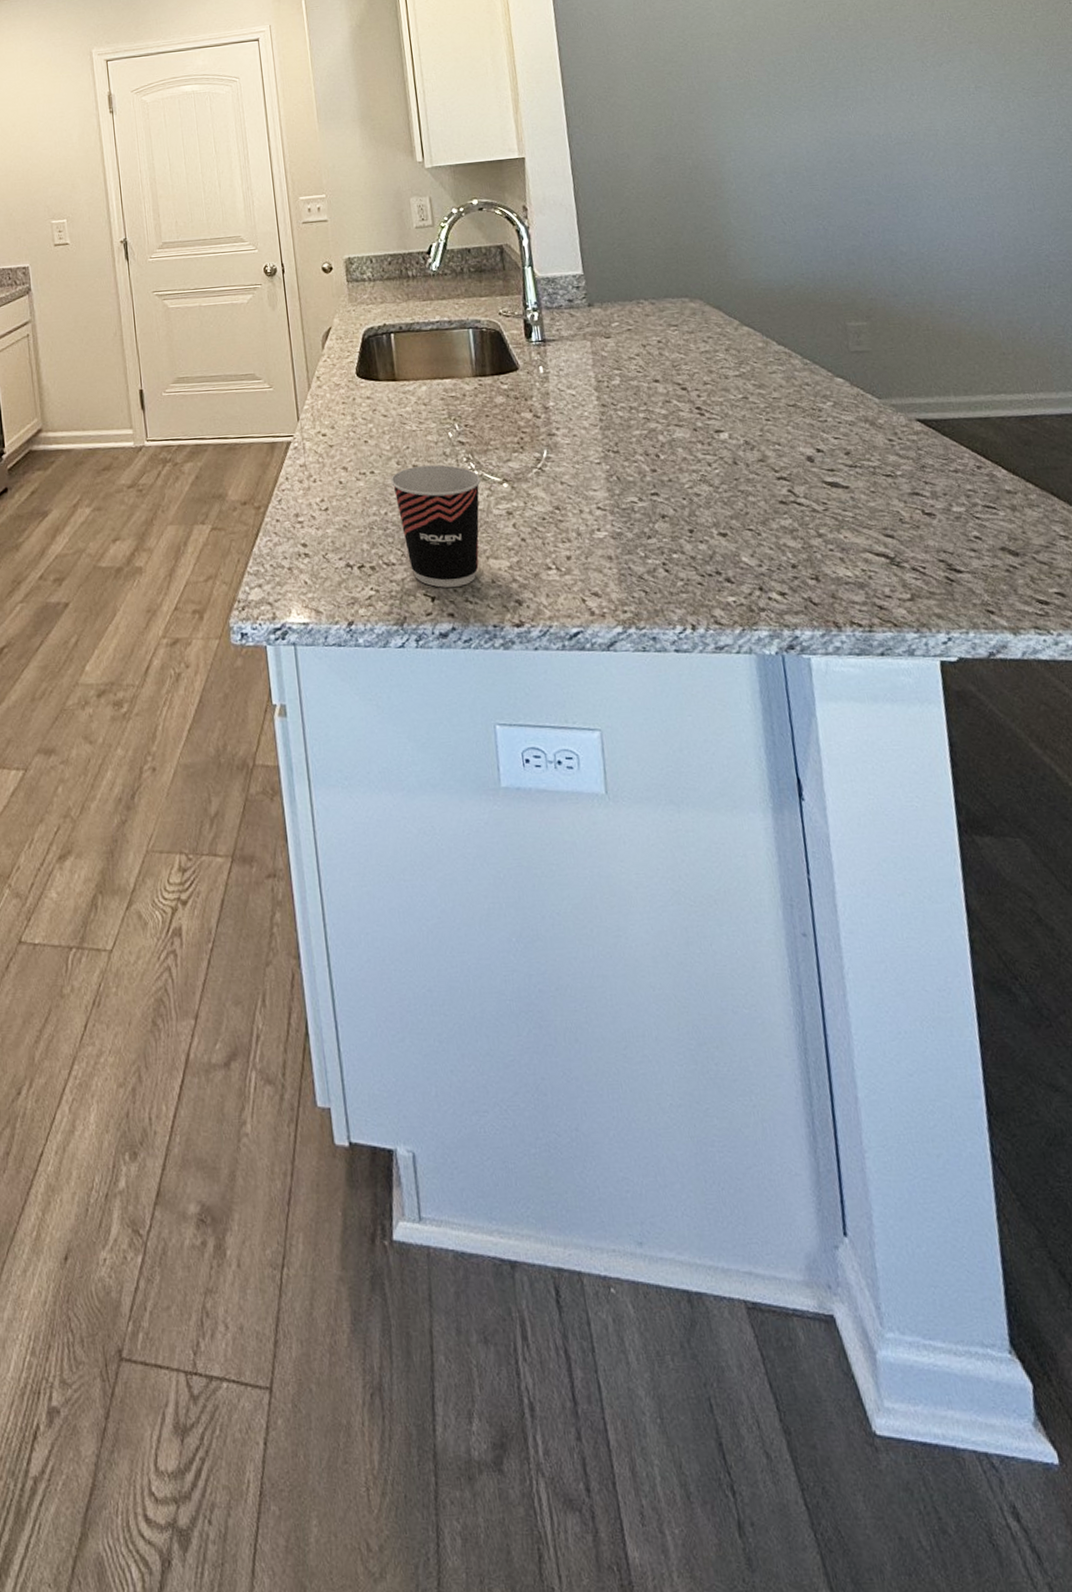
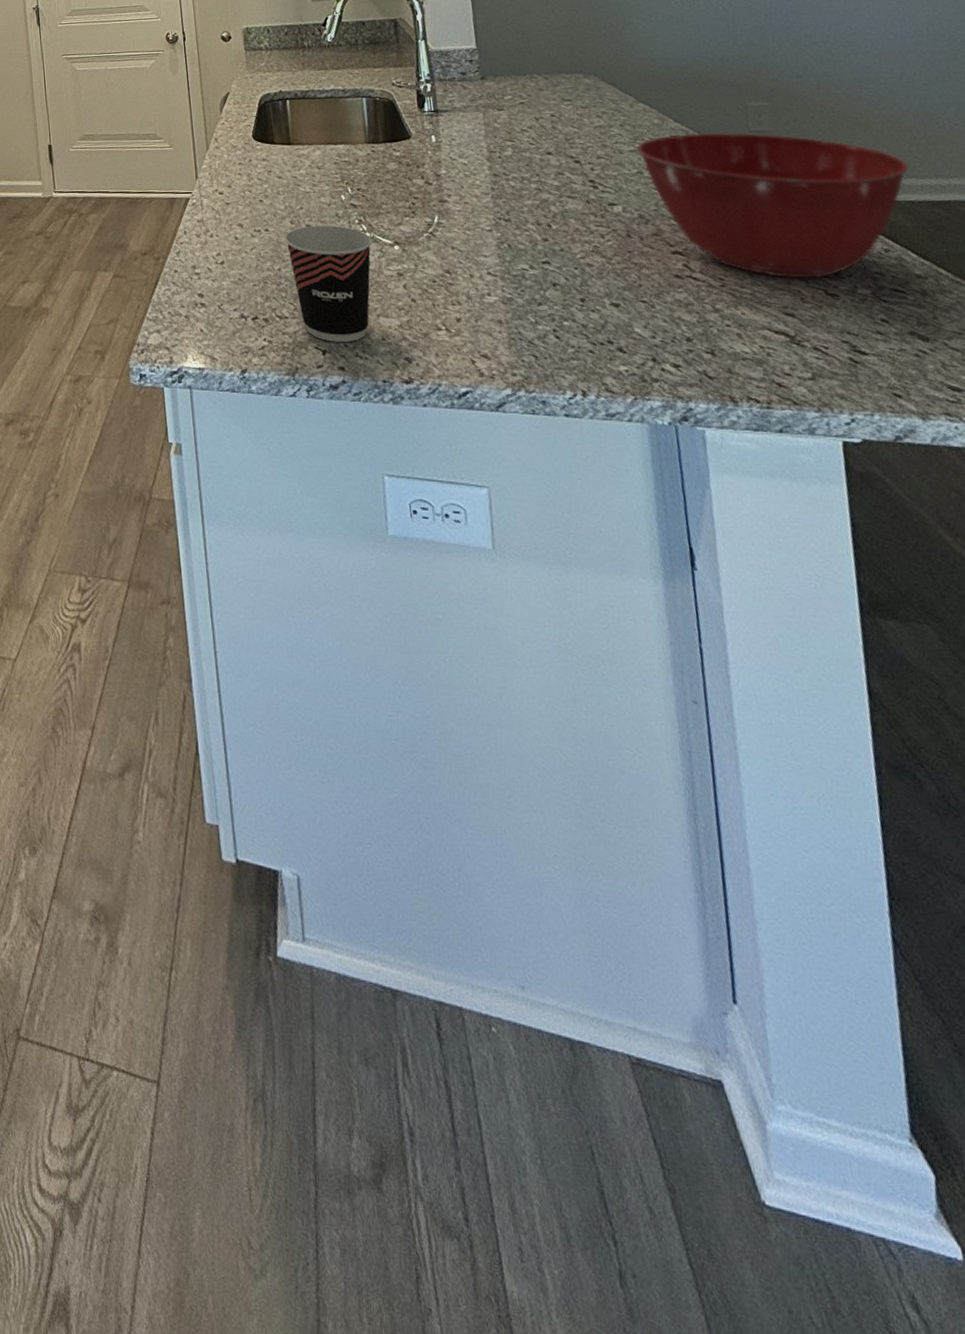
mixing bowl: none [742,354,999,500] -> present [637,133,909,279]

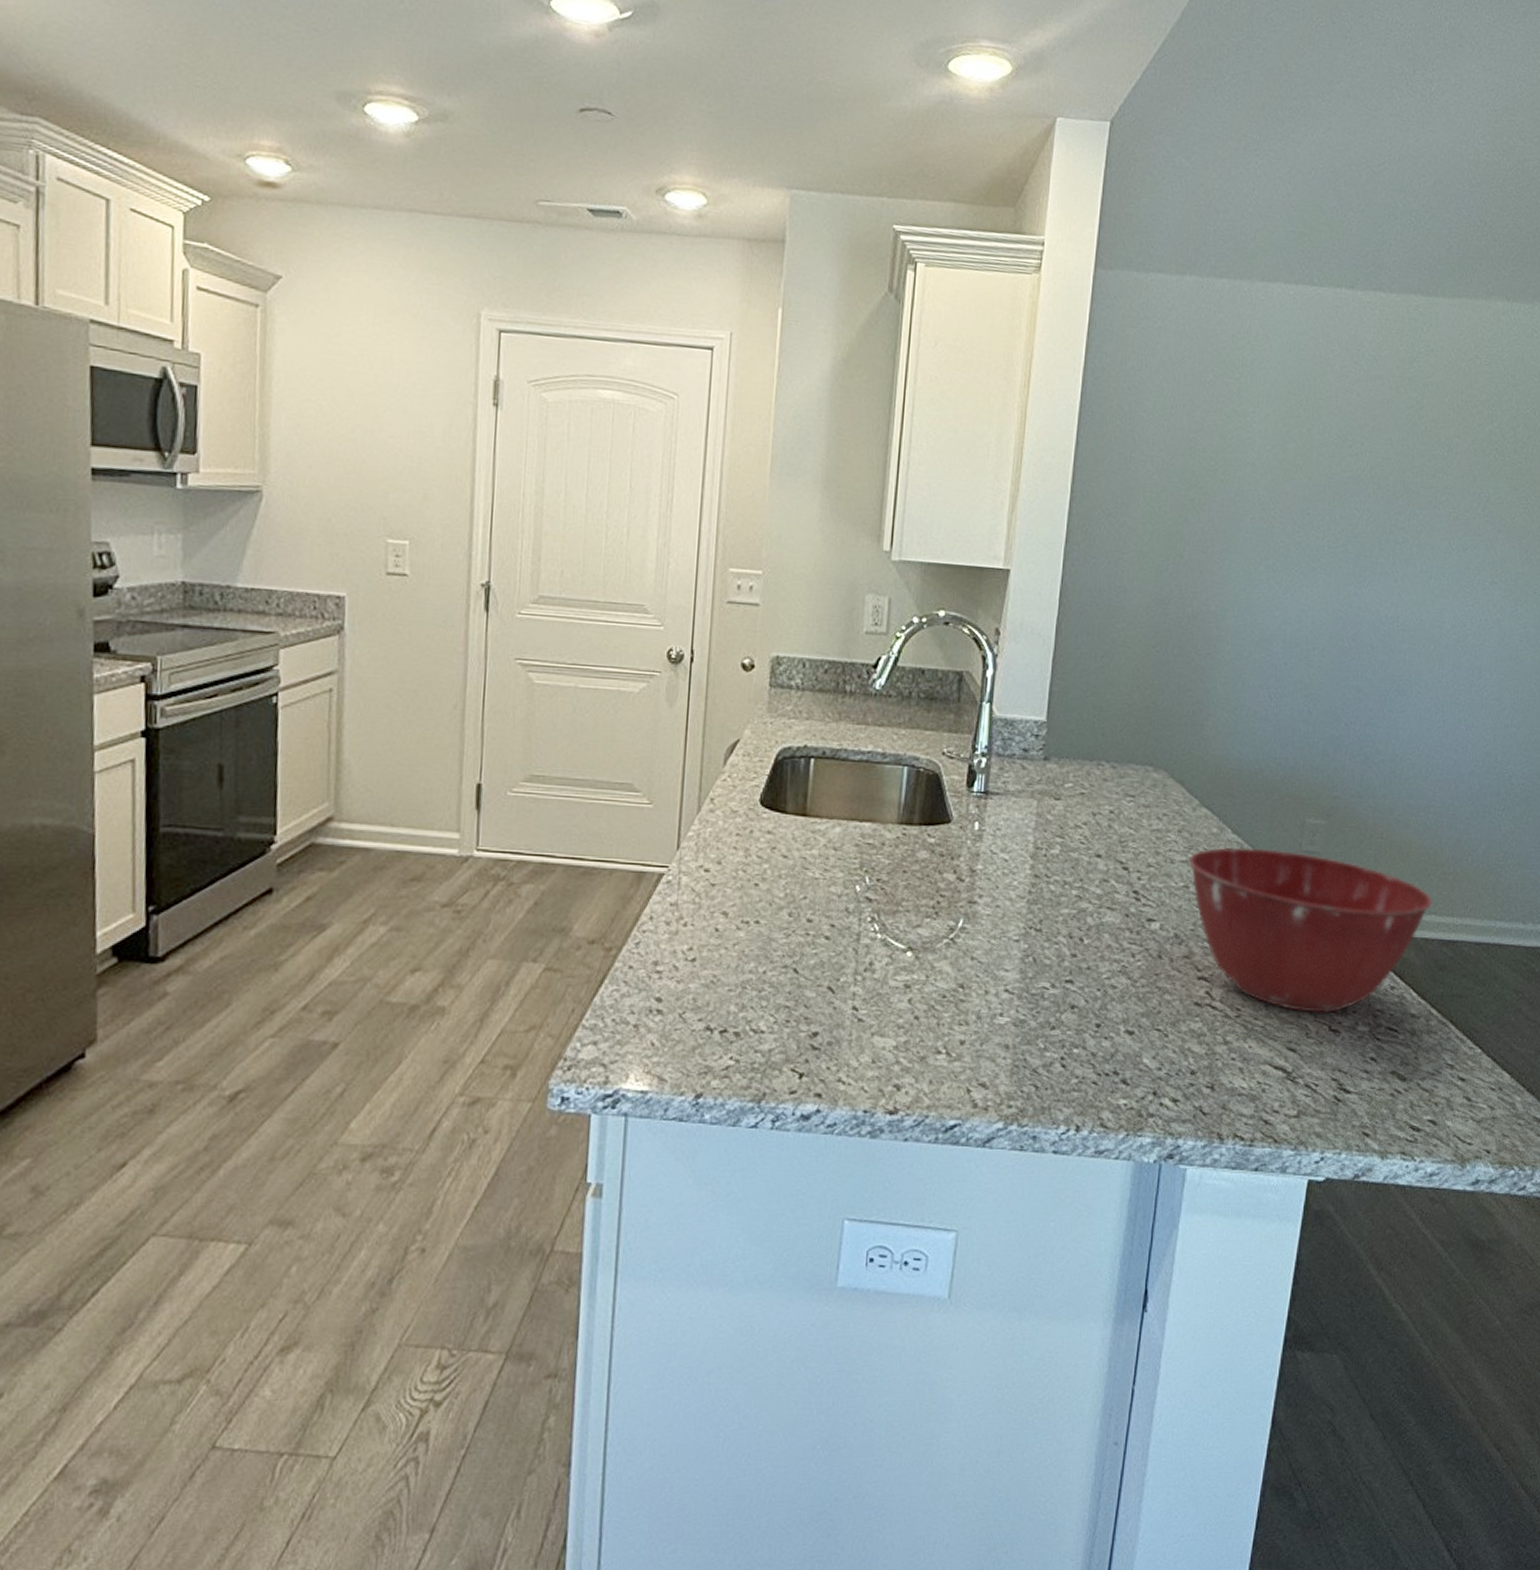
cup: present [284,225,372,342] -> none [777,921,882,1064]

